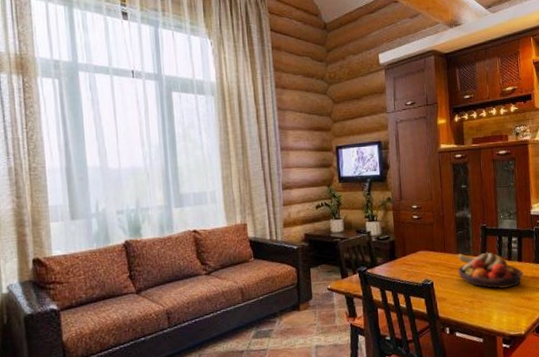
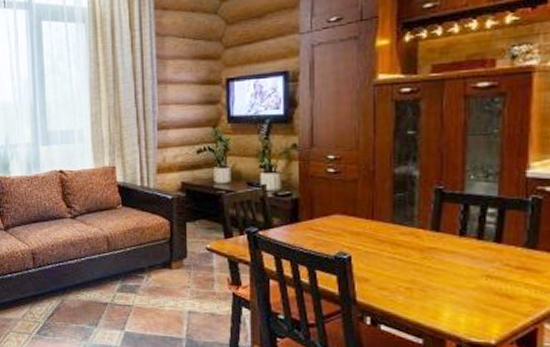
fruit bowl: present [458,252,524,289] -> none [391,223,503,277]

